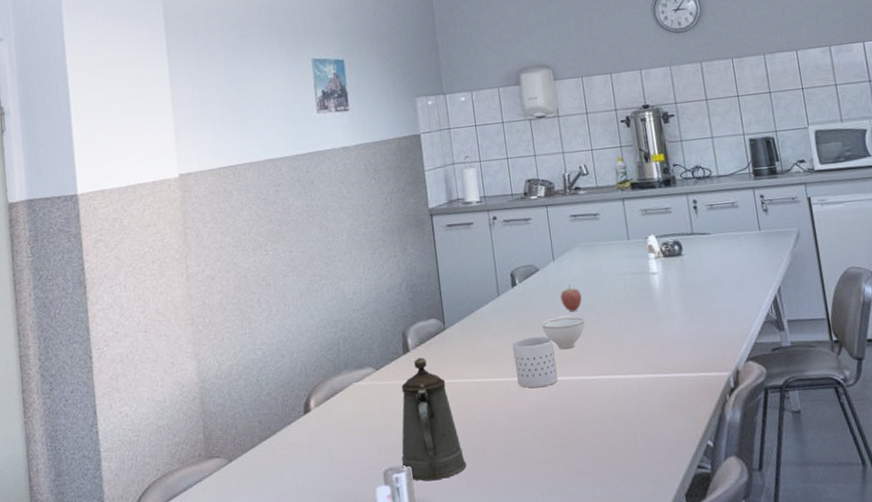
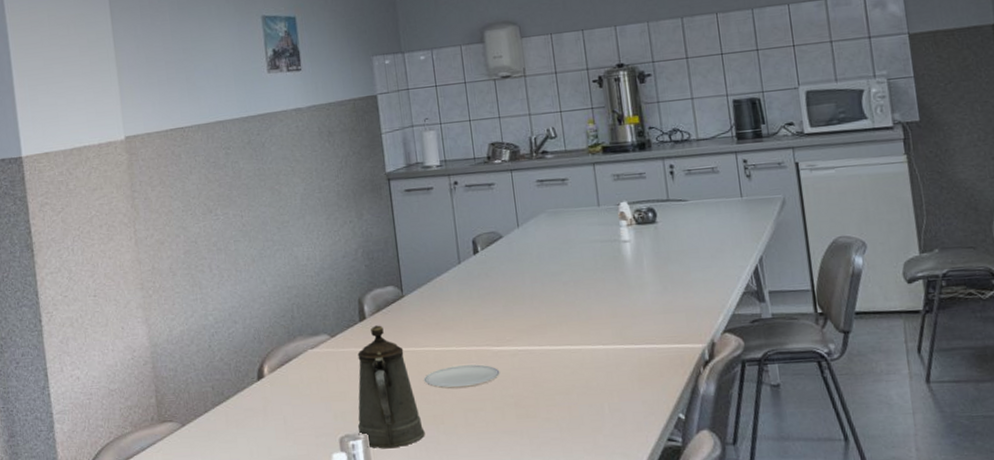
plate: none [465,395,538,420] -> present [423,364,500,389]
mug: present [512,336,559,389] -> none [473,304,522,358]
bowl: present [541,316,585,350] -> none [504,284,551,319]
fruit: present [560,285,582,312] -> none [524,252,548,281]

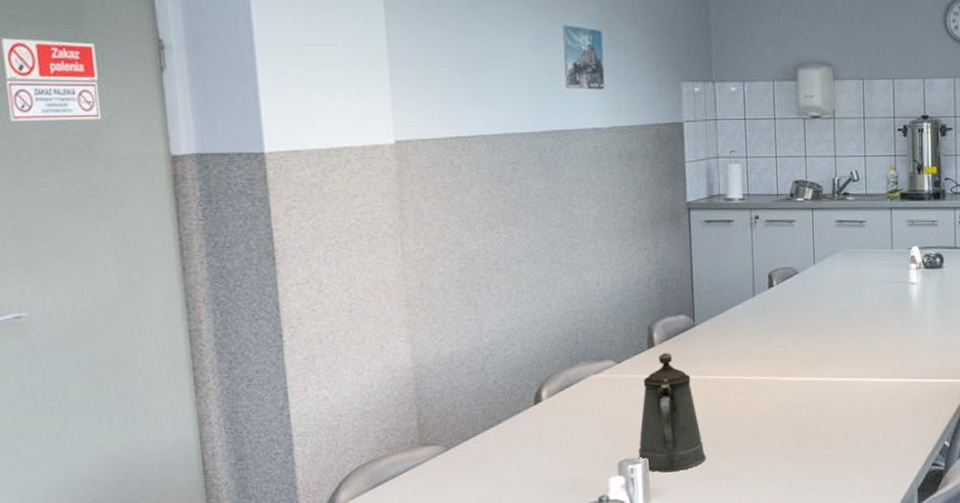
plate: present [423,364,500,389] -> none [709,393,785,416]

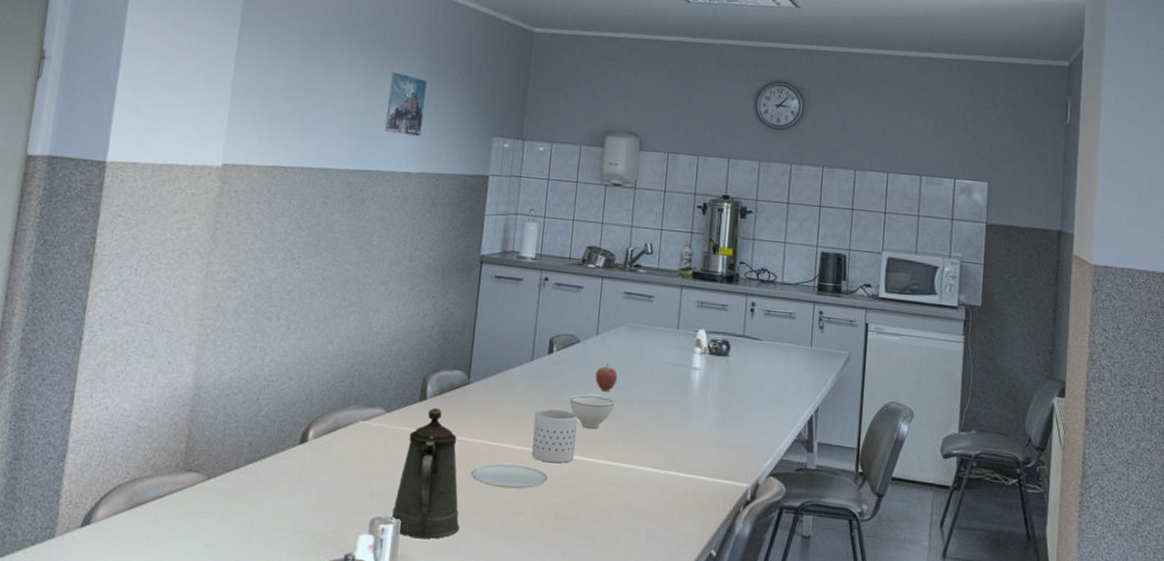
plate: none [709,393,785,416] -> present [470,463,548,489]
mug: none [763,337,807,388] -> present [532,408,577,464]
bowl: none [796,320,839,352] -> present [569,394,615,429]
fruit: none [817,289,839,316] -> present [595,363,617,392]

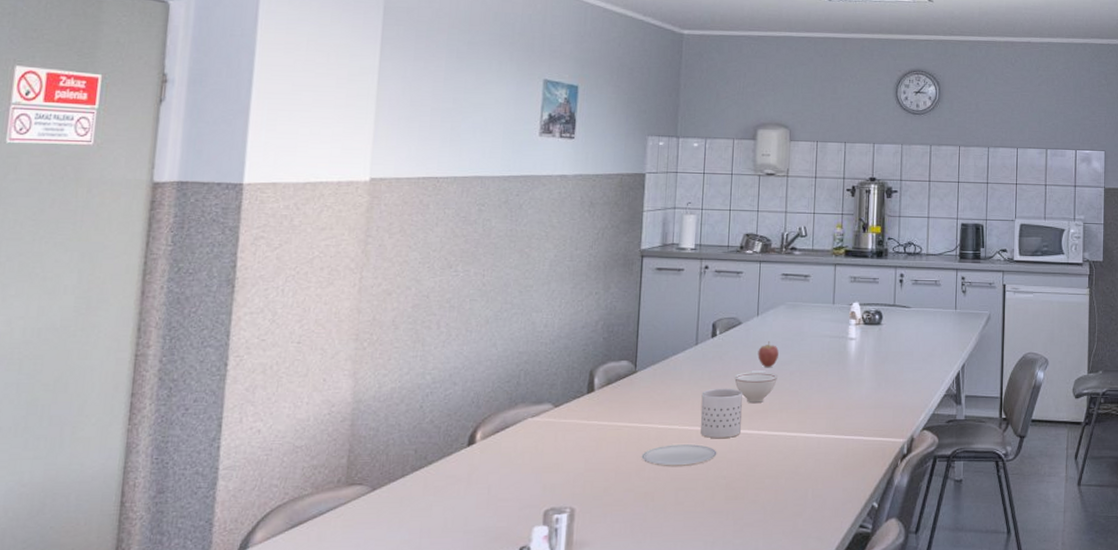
coffee pot: present [391,408,460,539] -> none [565,398,633,524]

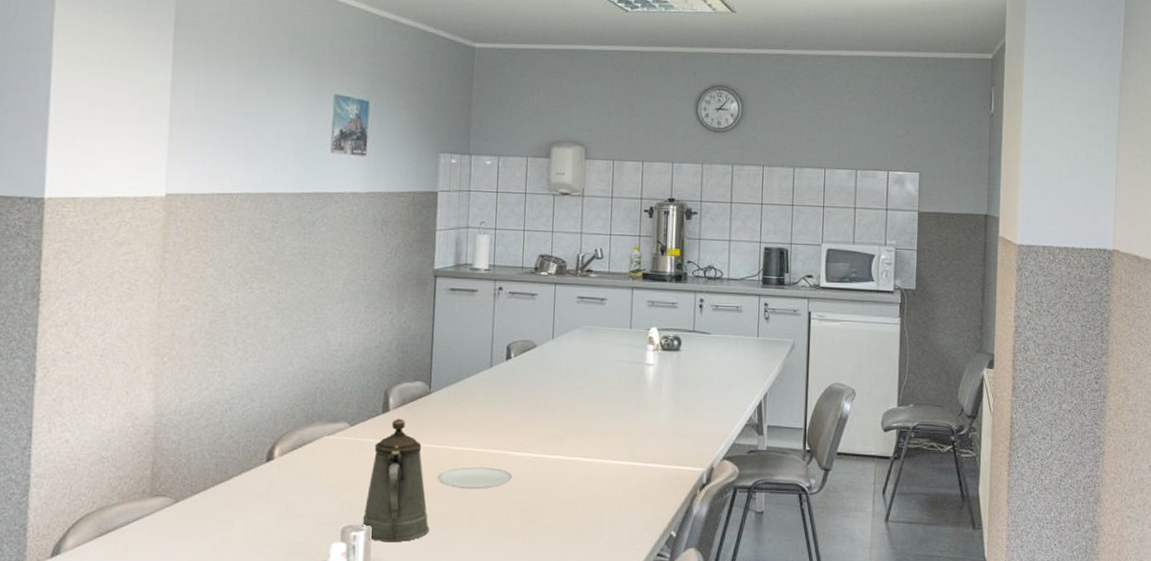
coffee pot: none [565,398,633,524] -> present [362,419,429,543]
mug: present [700,388,742,439] -> none [495,411,538,463]
bowl: present [734,372,777,404] -> none [529,395,573,428]
fruit: present [758,341,779,368] -> none [553,365,574,392]

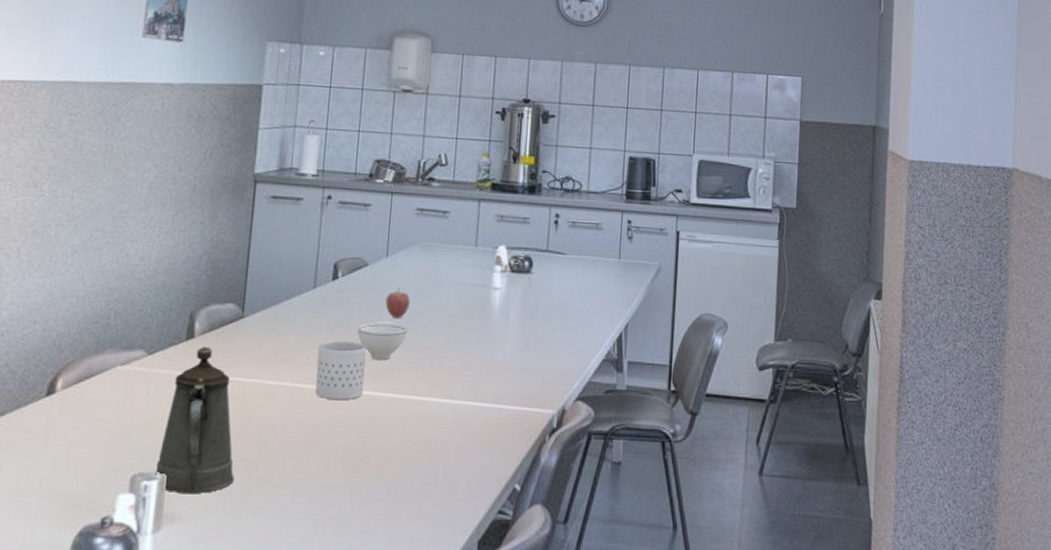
plate: present [437,467,513,489] -> none [246,404,334,432]
mug: none [495,411,538,463] -> present [315,340,366,401]
bowl: none [529,395,573,428] -> present [357,322,408,361]
fruit: none [553,365,574,392] -> present [385,287,410,319]

